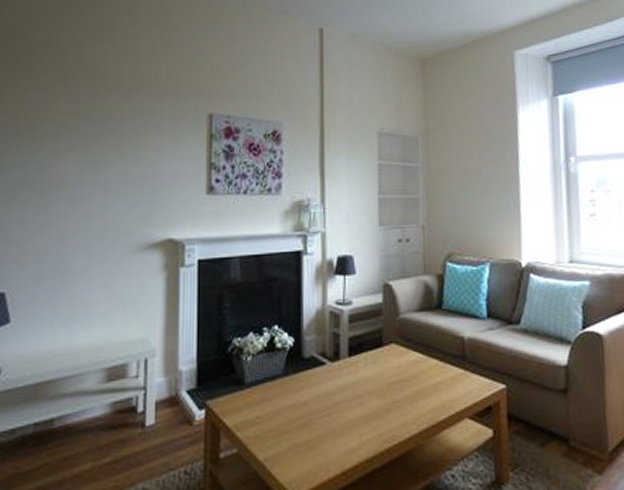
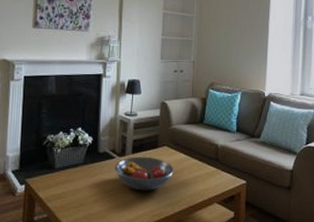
fruit bowl: none [326,359,407,408] -> present [115,156,174,191]

